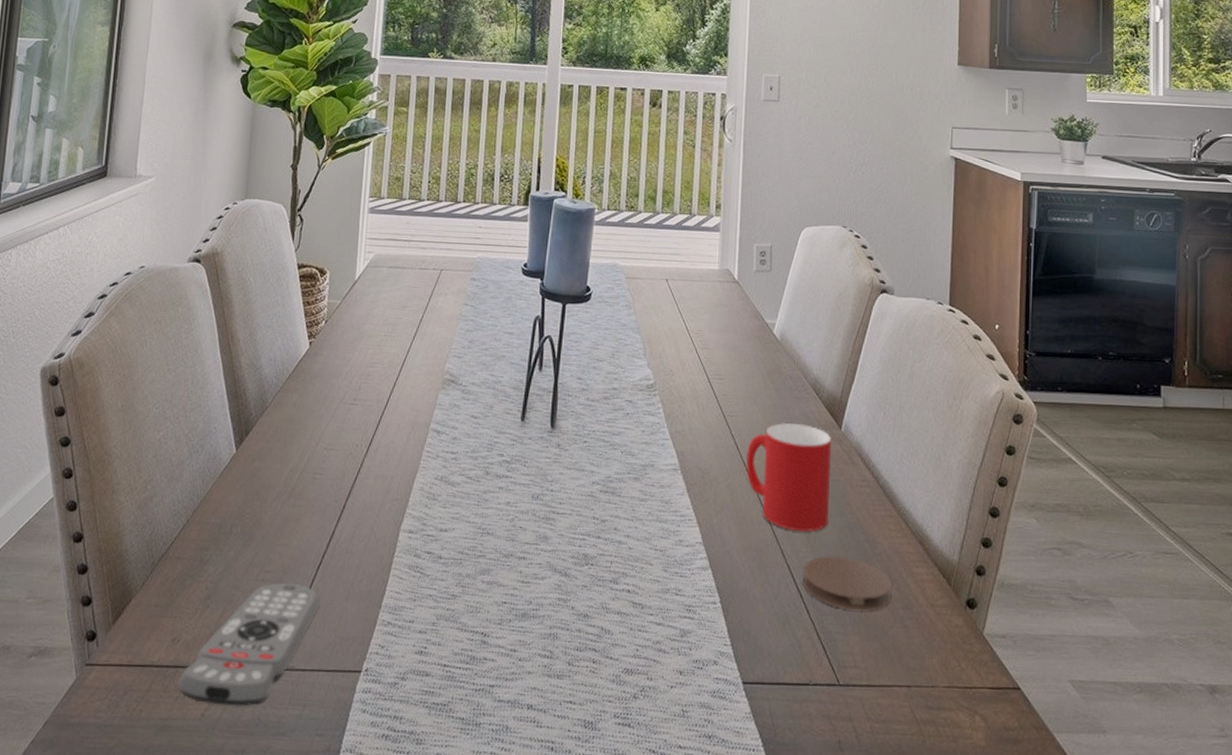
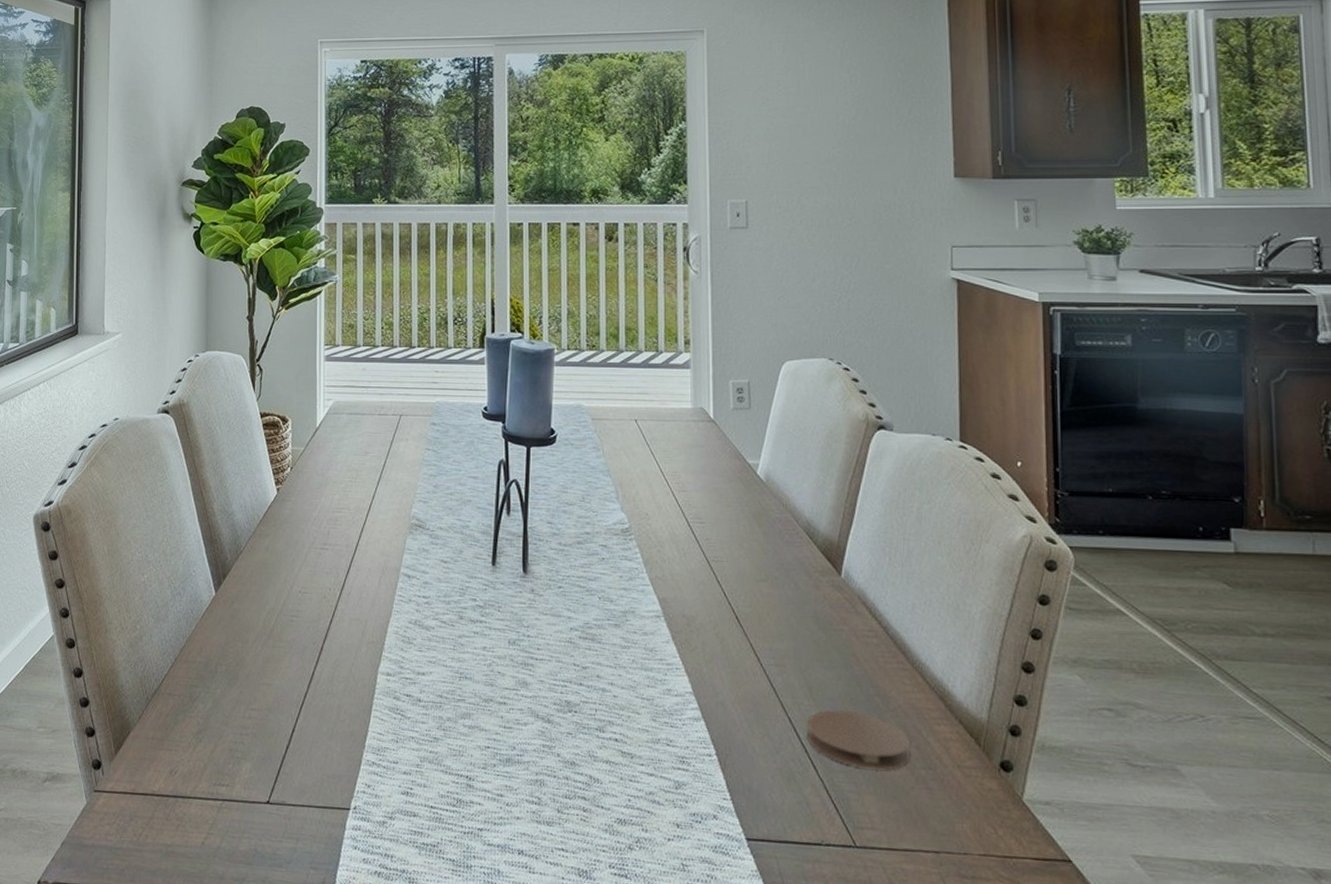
remote control: present [178,582,320,707] -> none [179,720,305,838]
cup: present [745,422,831,533] -> none [734,568,832,685]

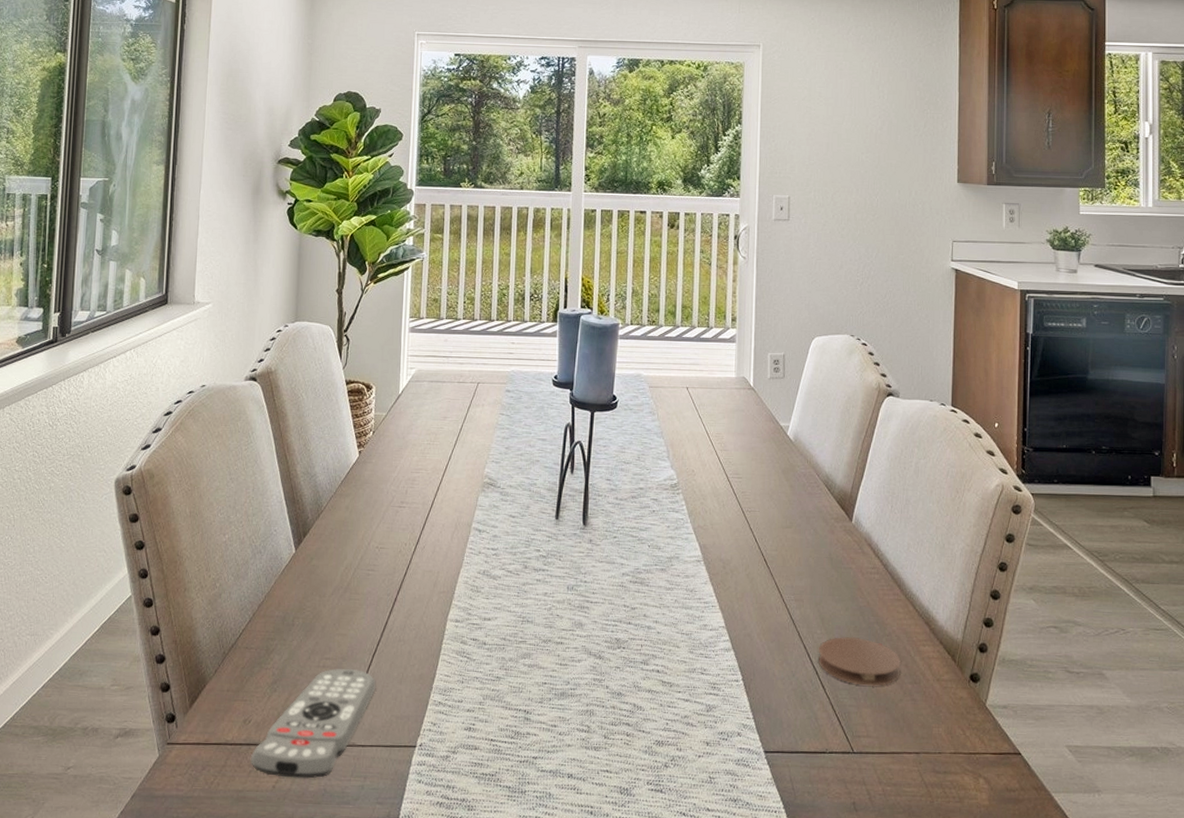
remote control: none [179,720,305,838] -> present [251,668,376,779]

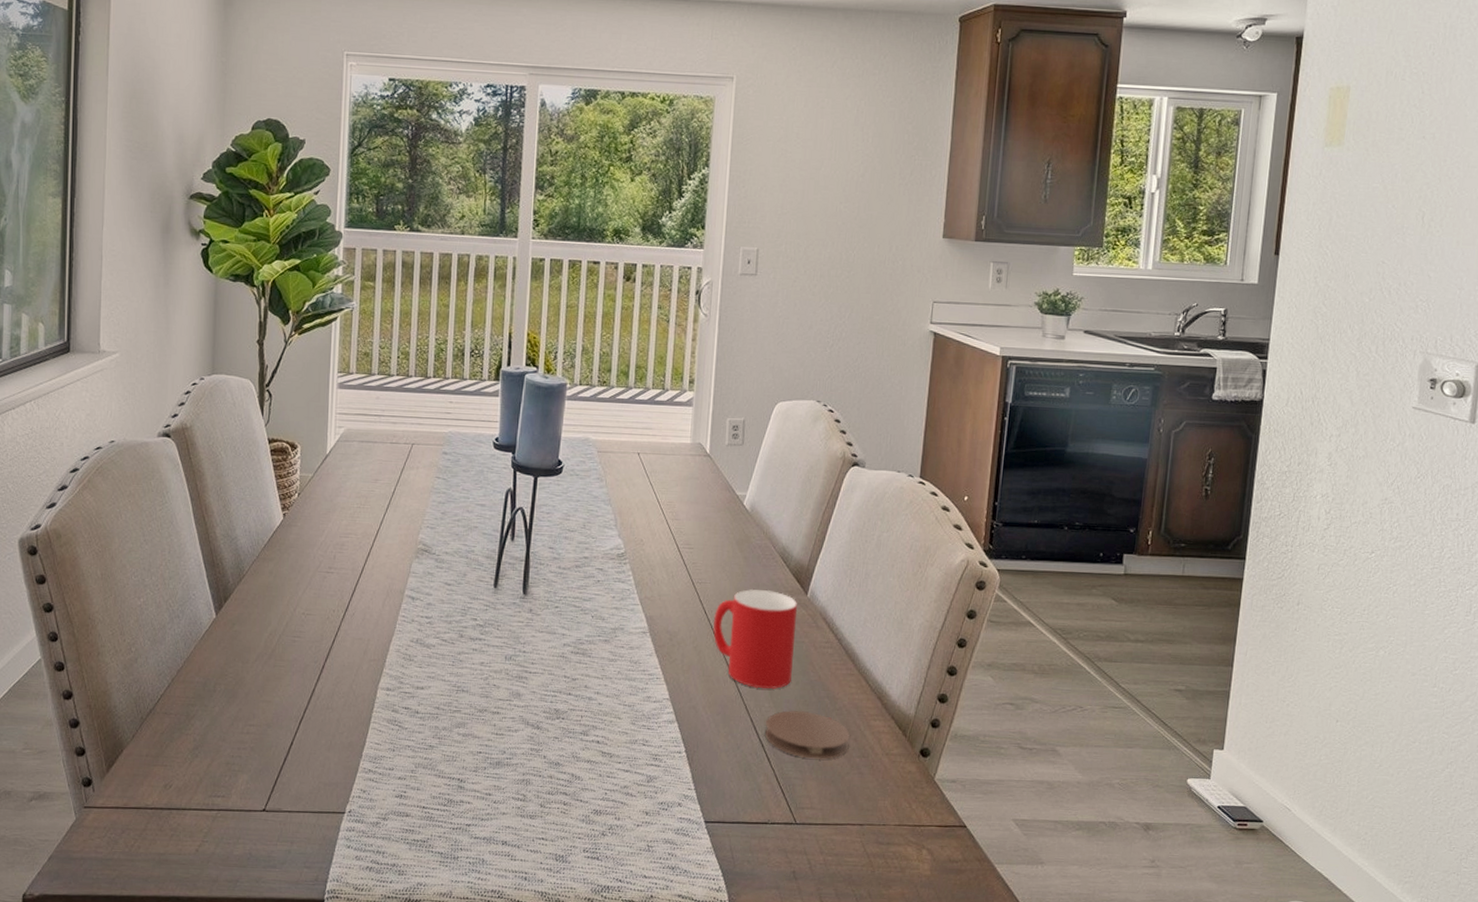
remote control: present [251,668,376,779] -> none [172,735,303,843]
cup: none [763,516,843,616] -> present [712,588,797,690]

